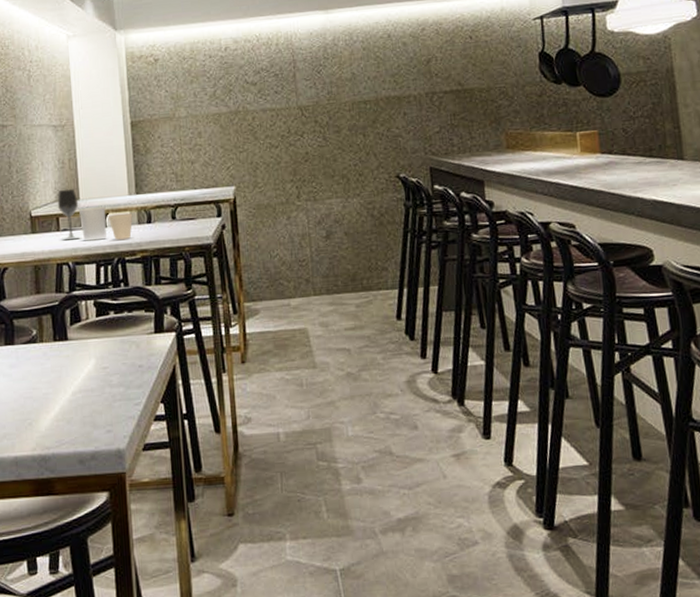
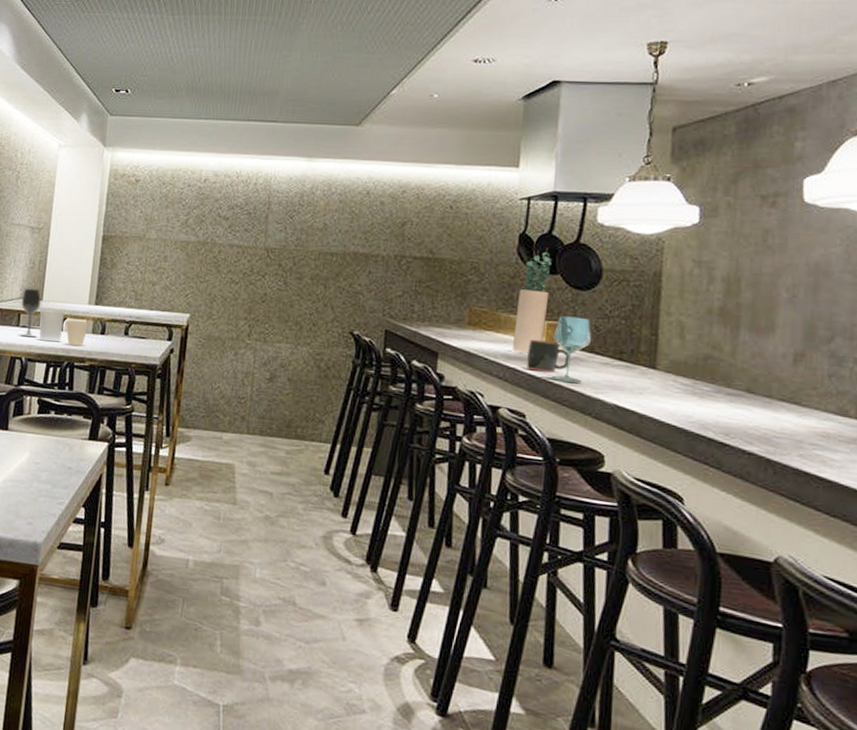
vase: none [548,61,578,167] -> present [512,247,552,353]
mug: none [566,150,606,182] -> present [527,339,570,373]
wine glass: none [586,122,623,188] -> present [551,316,592,384]

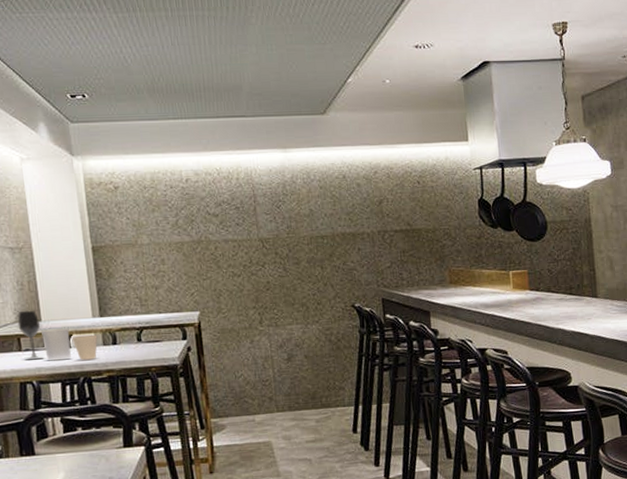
vase: present [512,247,552,353] -> none [486,208,511,301]
mug: present [527,339,570,373] -> none [500,287,533,314]
wine glass: present [551,316,592,384] -> none [517,264,548,320]

